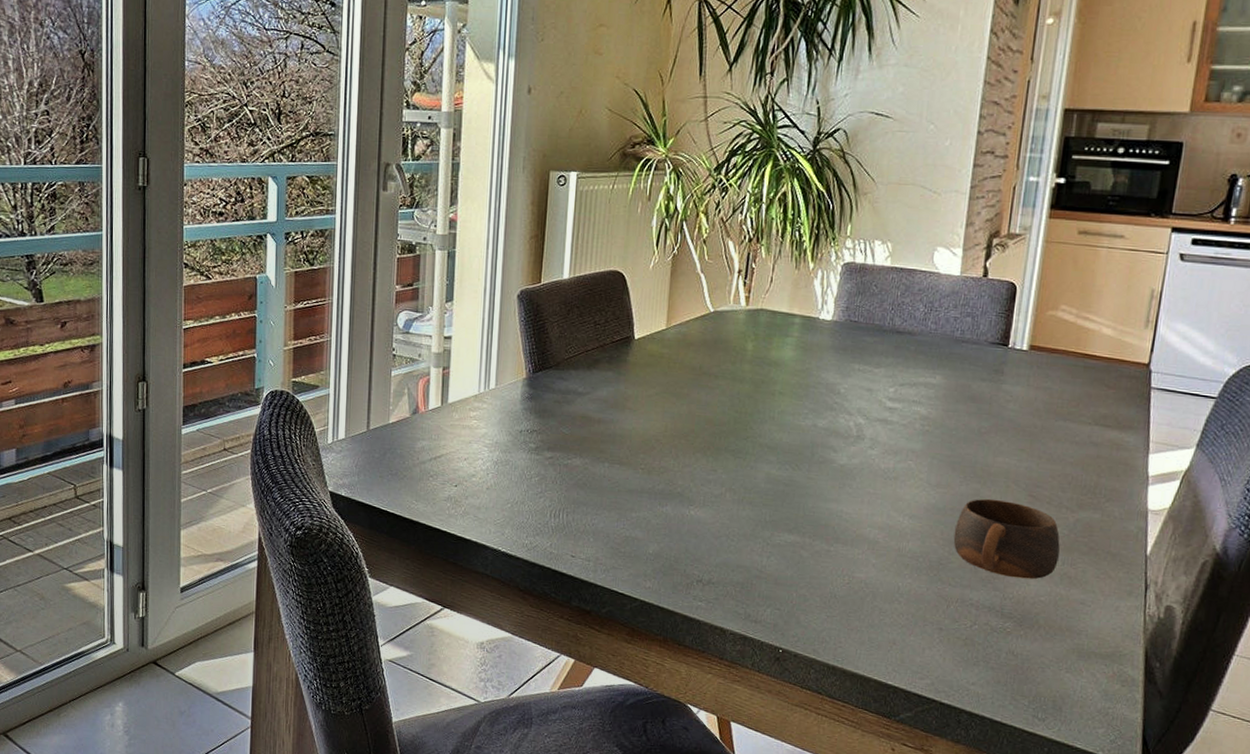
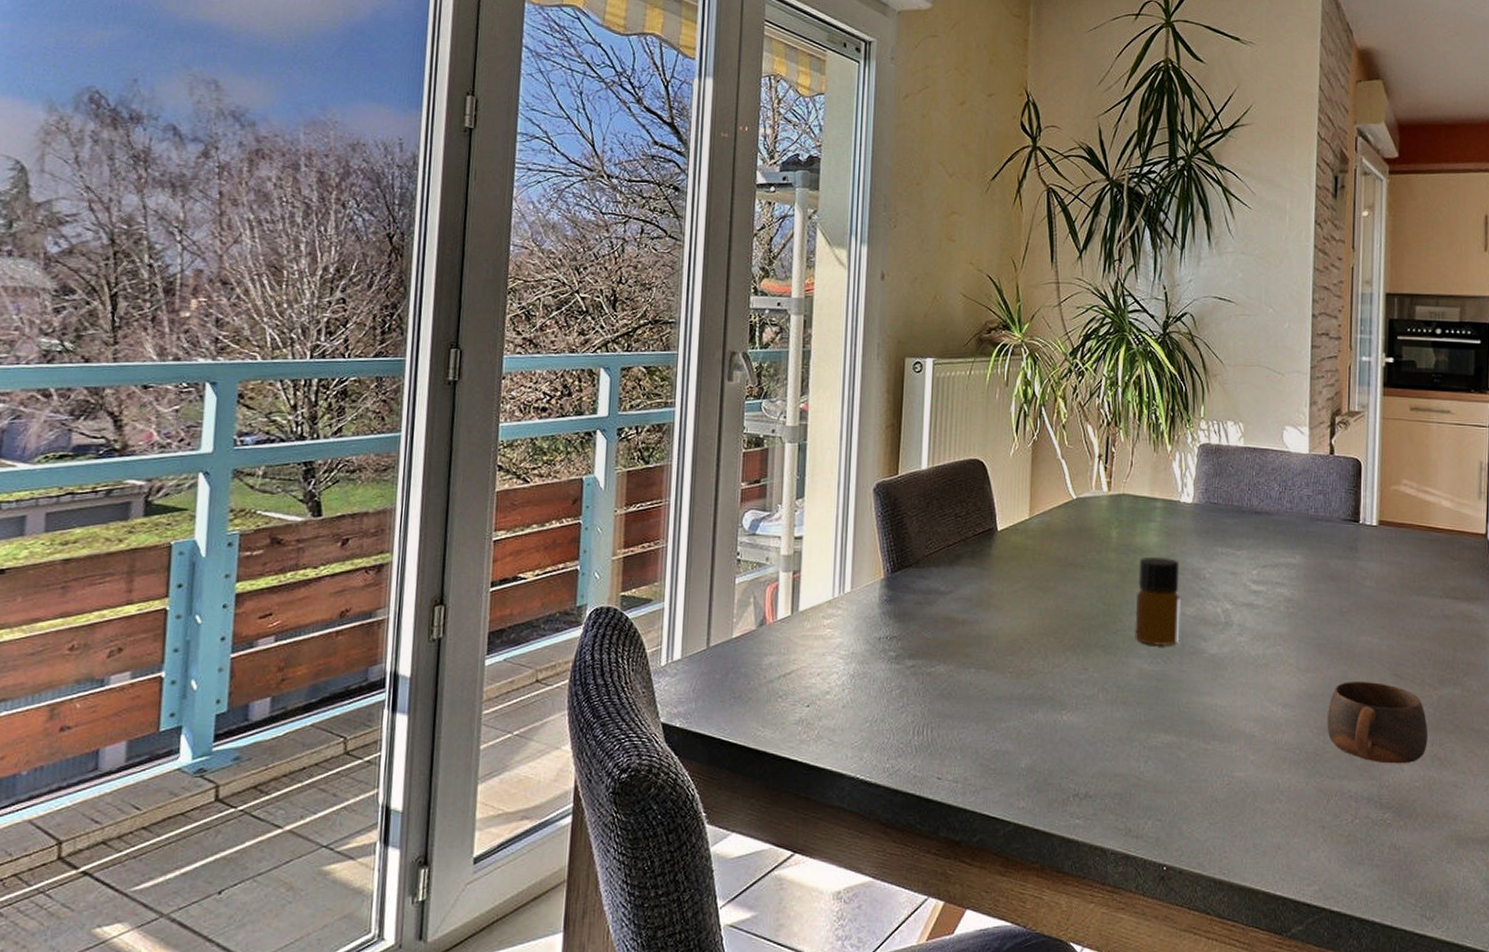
bottle: none [765,370,814,455] -> present [1135,556,1180,647]

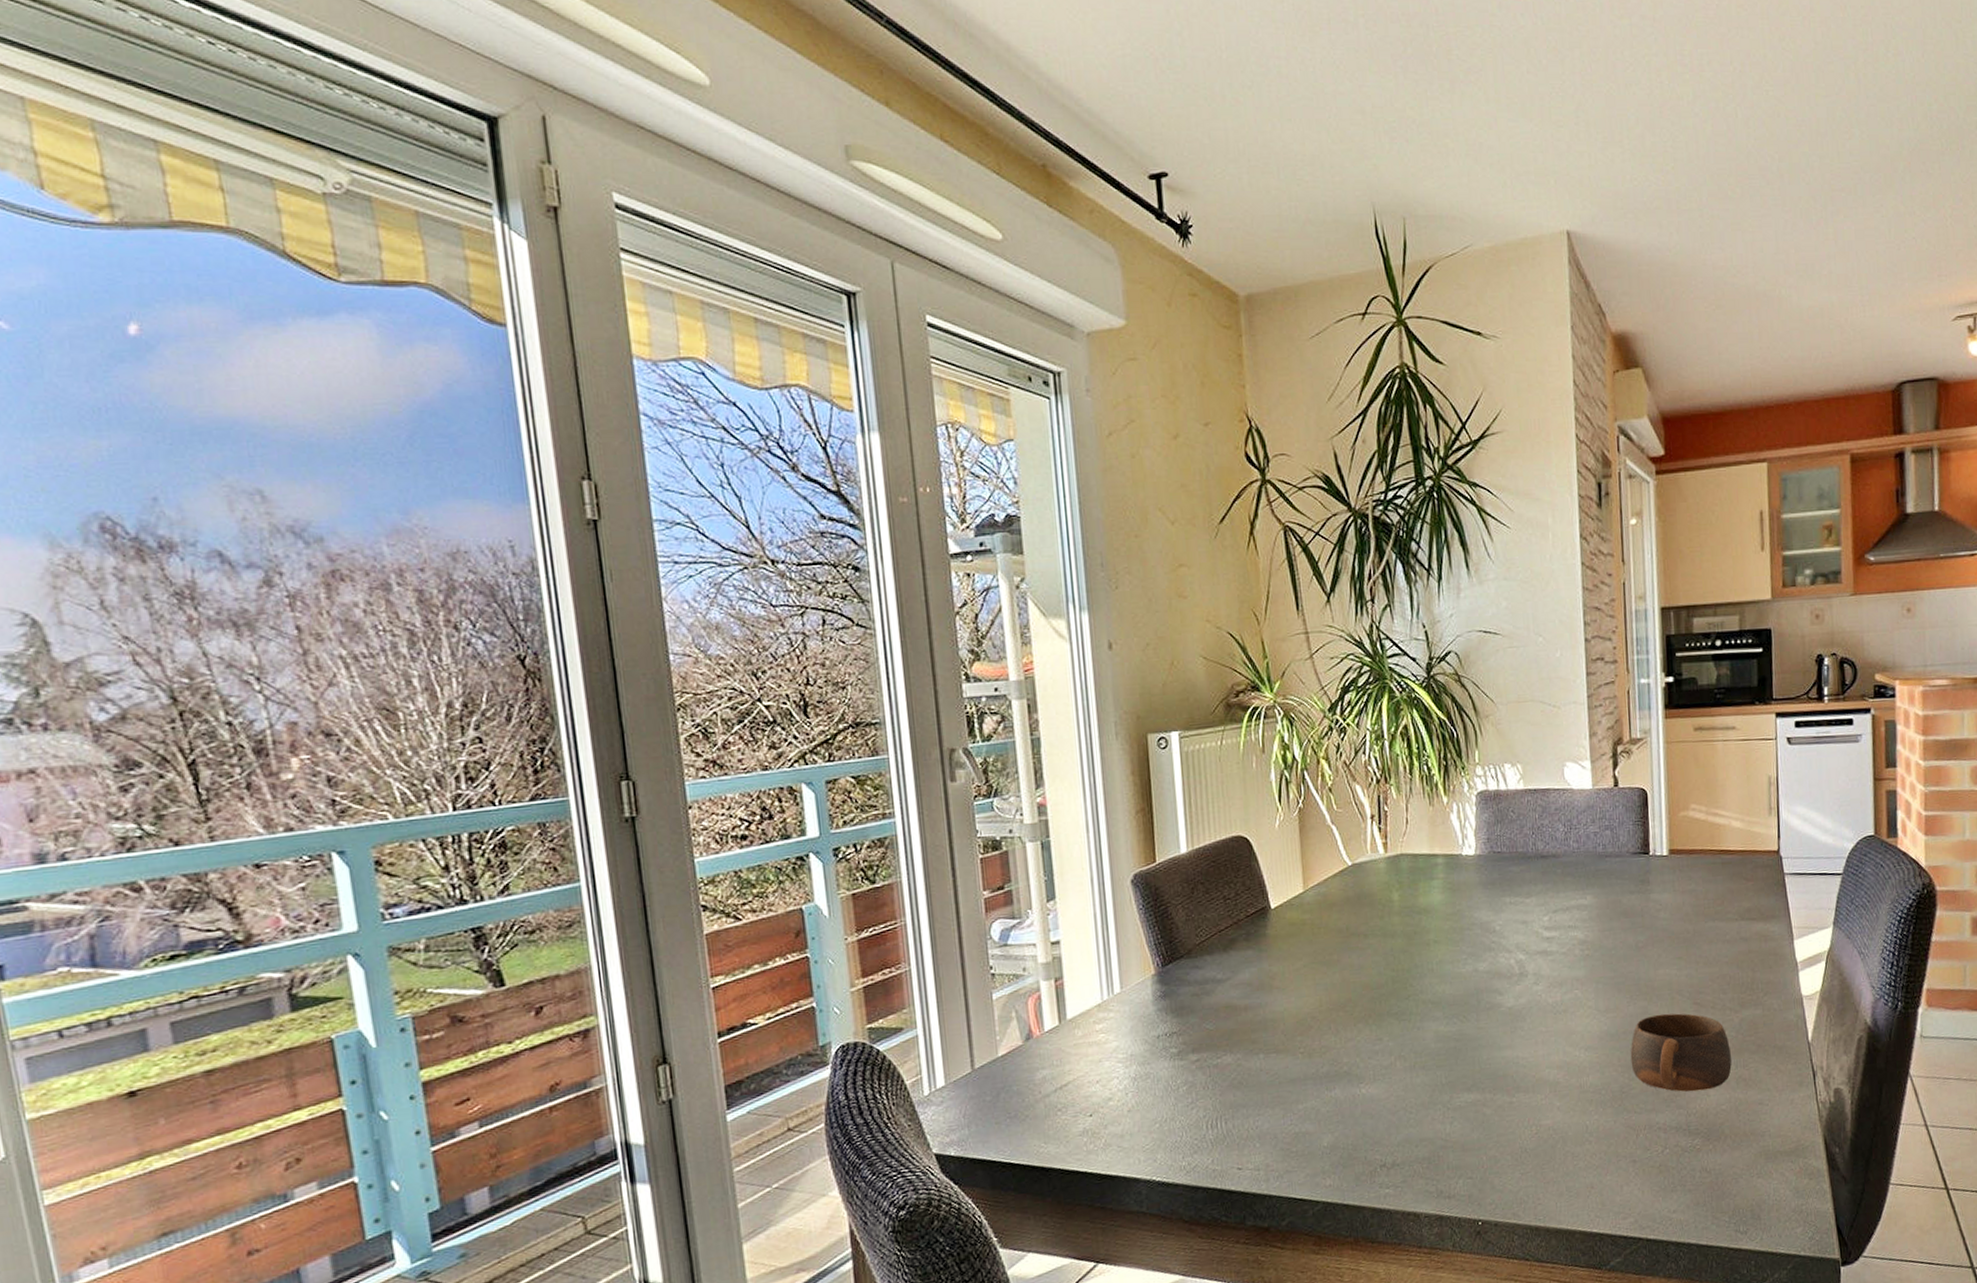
bottle: present [1135,556,1180,647] -> none [1424,915,1475,1007]

